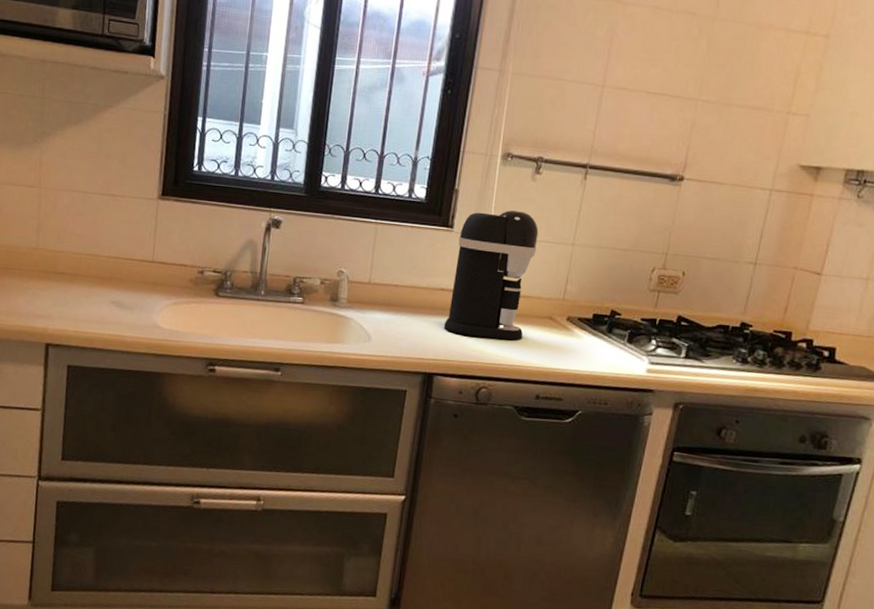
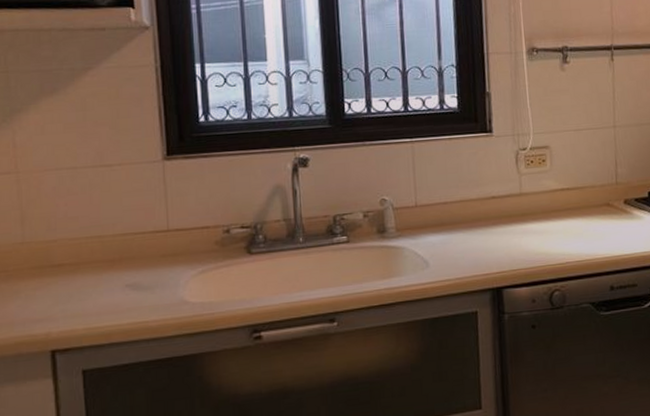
coffee maker: present [444,210,539,341] -> none [500,103,585,240]

